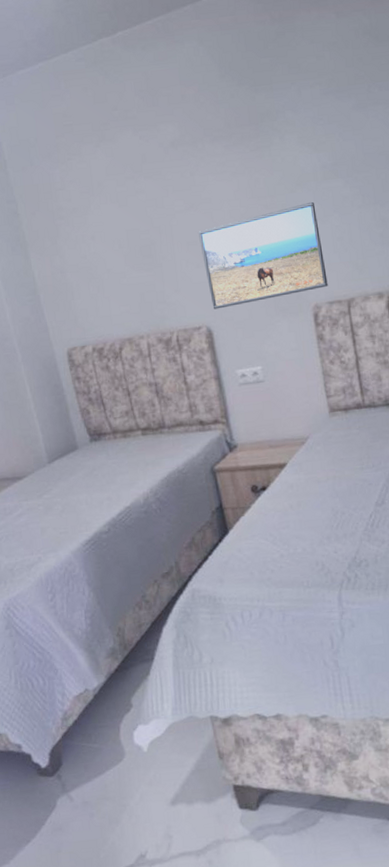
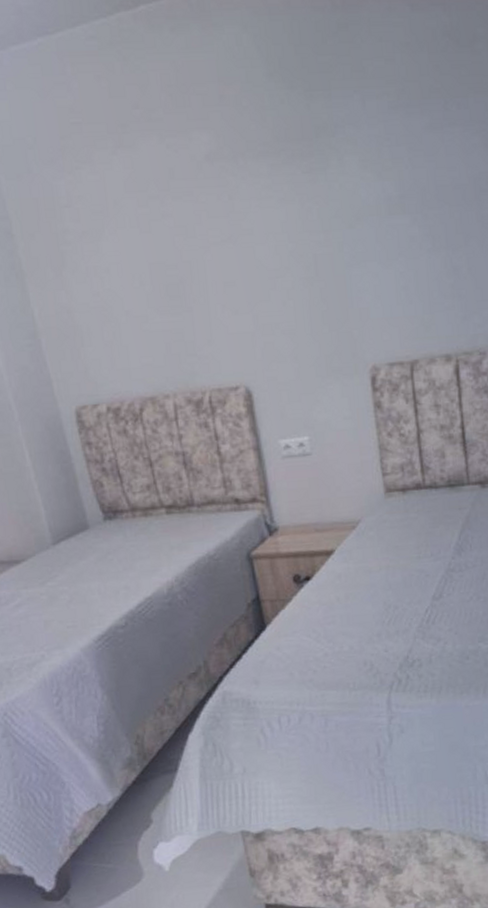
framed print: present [198,201,328,309] -> none [237,241,389,366]

